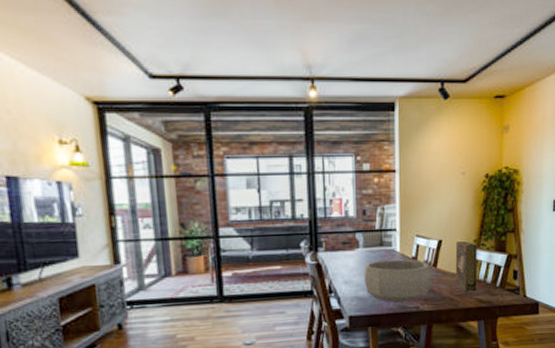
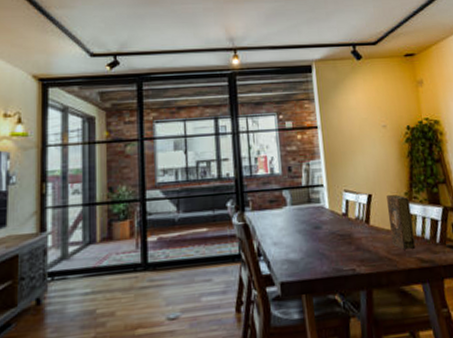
decorative bowl: present [363,259,432,303] -> none [293,216,366,265]

